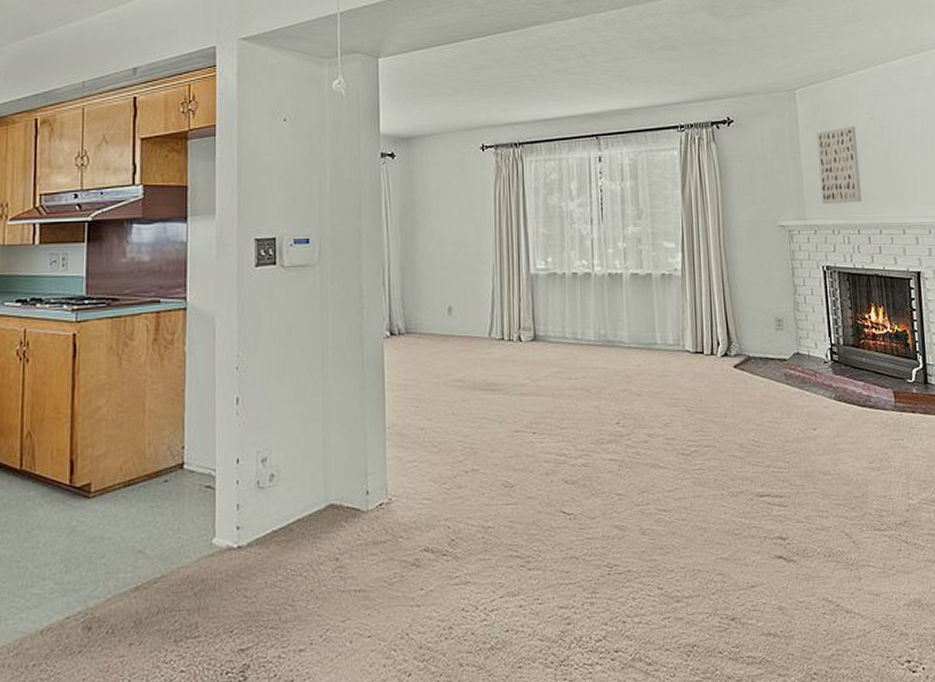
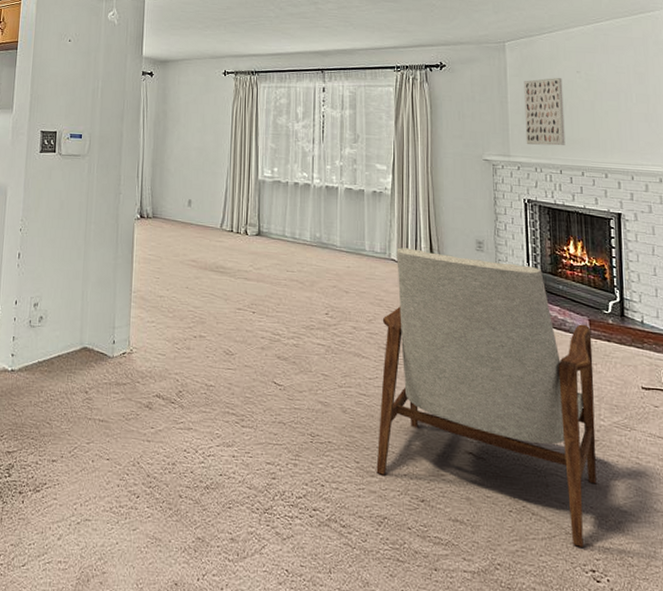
armchair: none [679,335,908,639] -> present [376,247,597,548]

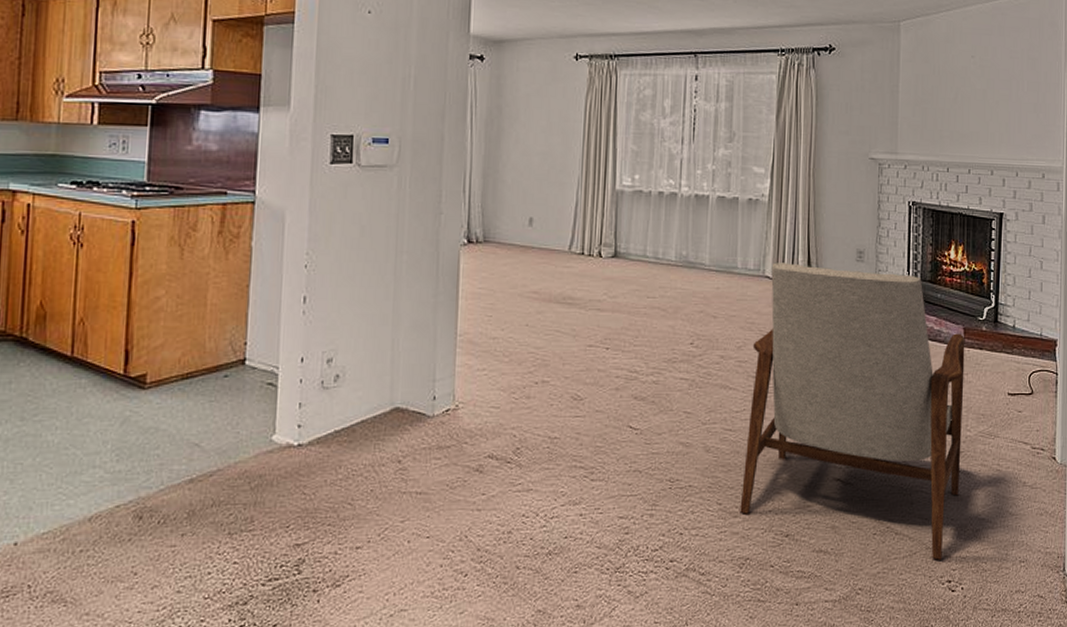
wall art: present [524,77,566,146] -> none [915,62,956,141]

